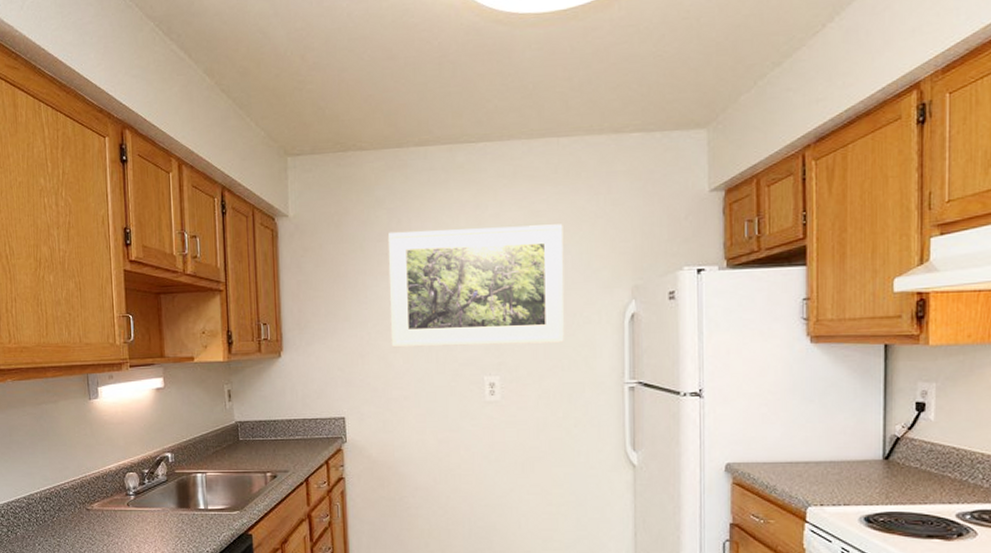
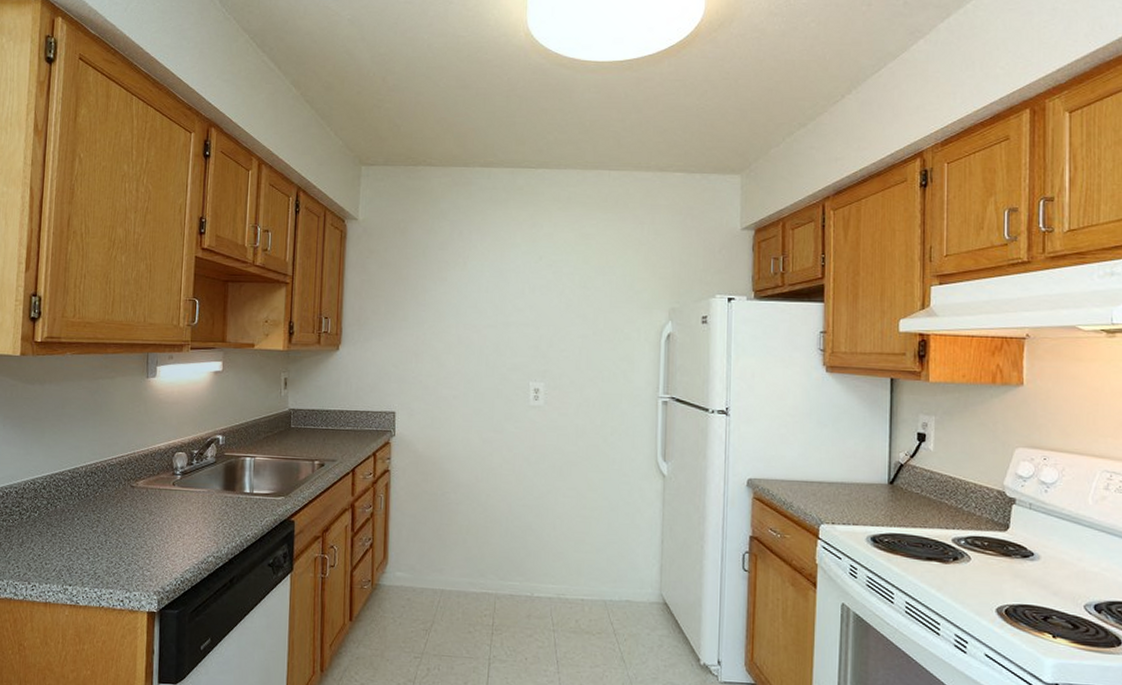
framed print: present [387,224,565,348] -> none [444,242,610,356]

